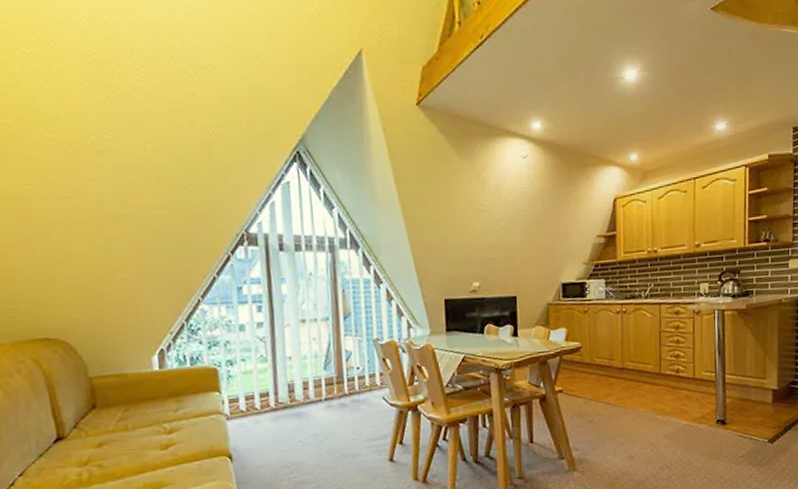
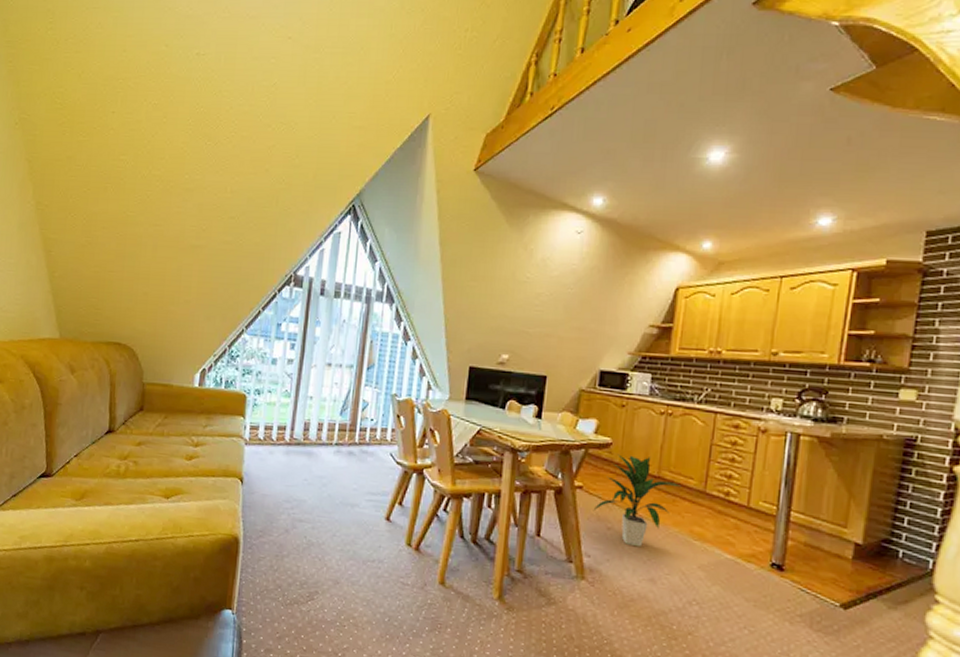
indoor plant: none [574,352,642,432] -> present [592,454,682,548]

